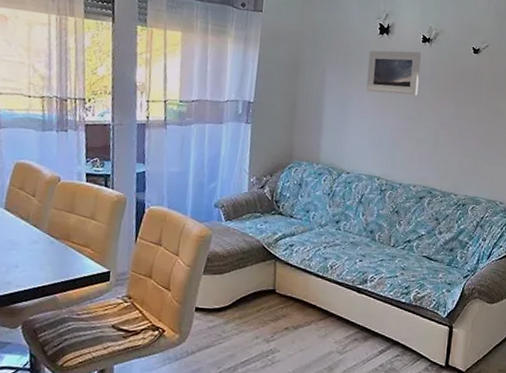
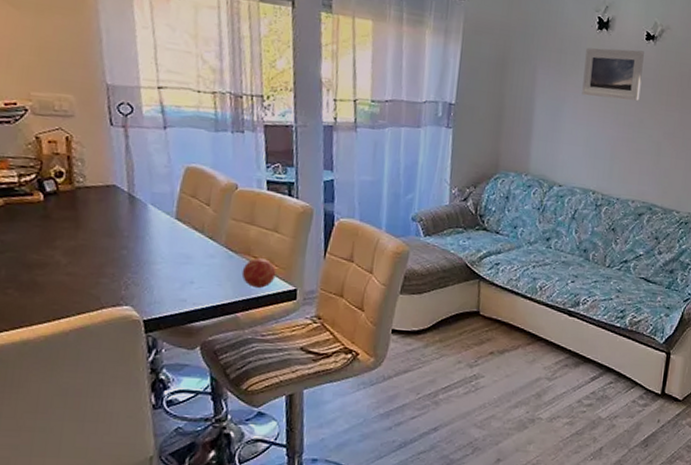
apple: none [61,243,92,271] -> present [241,258,276,289]

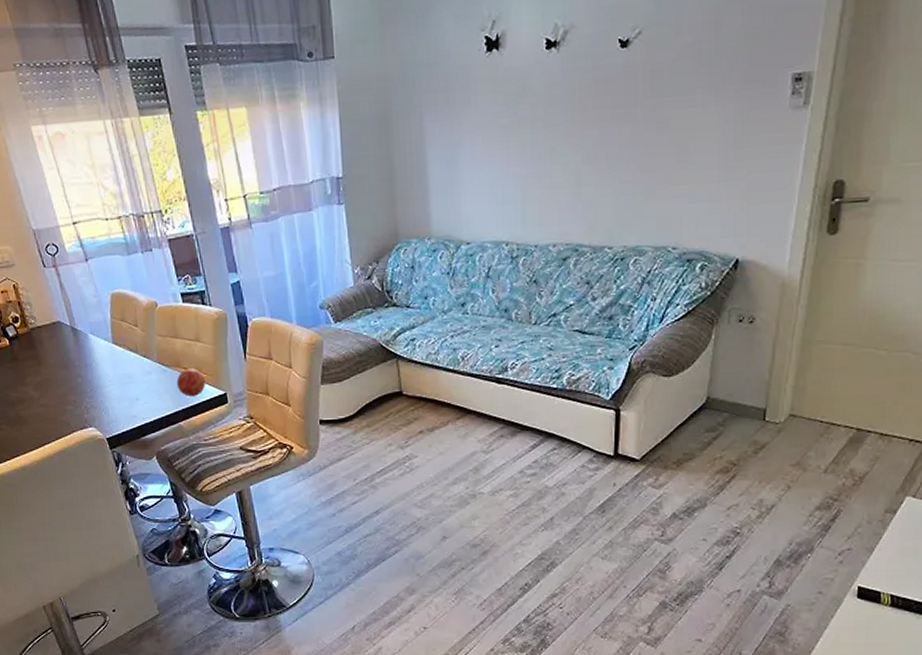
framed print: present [582,47,644,101] -> none [476,64,547,135]

